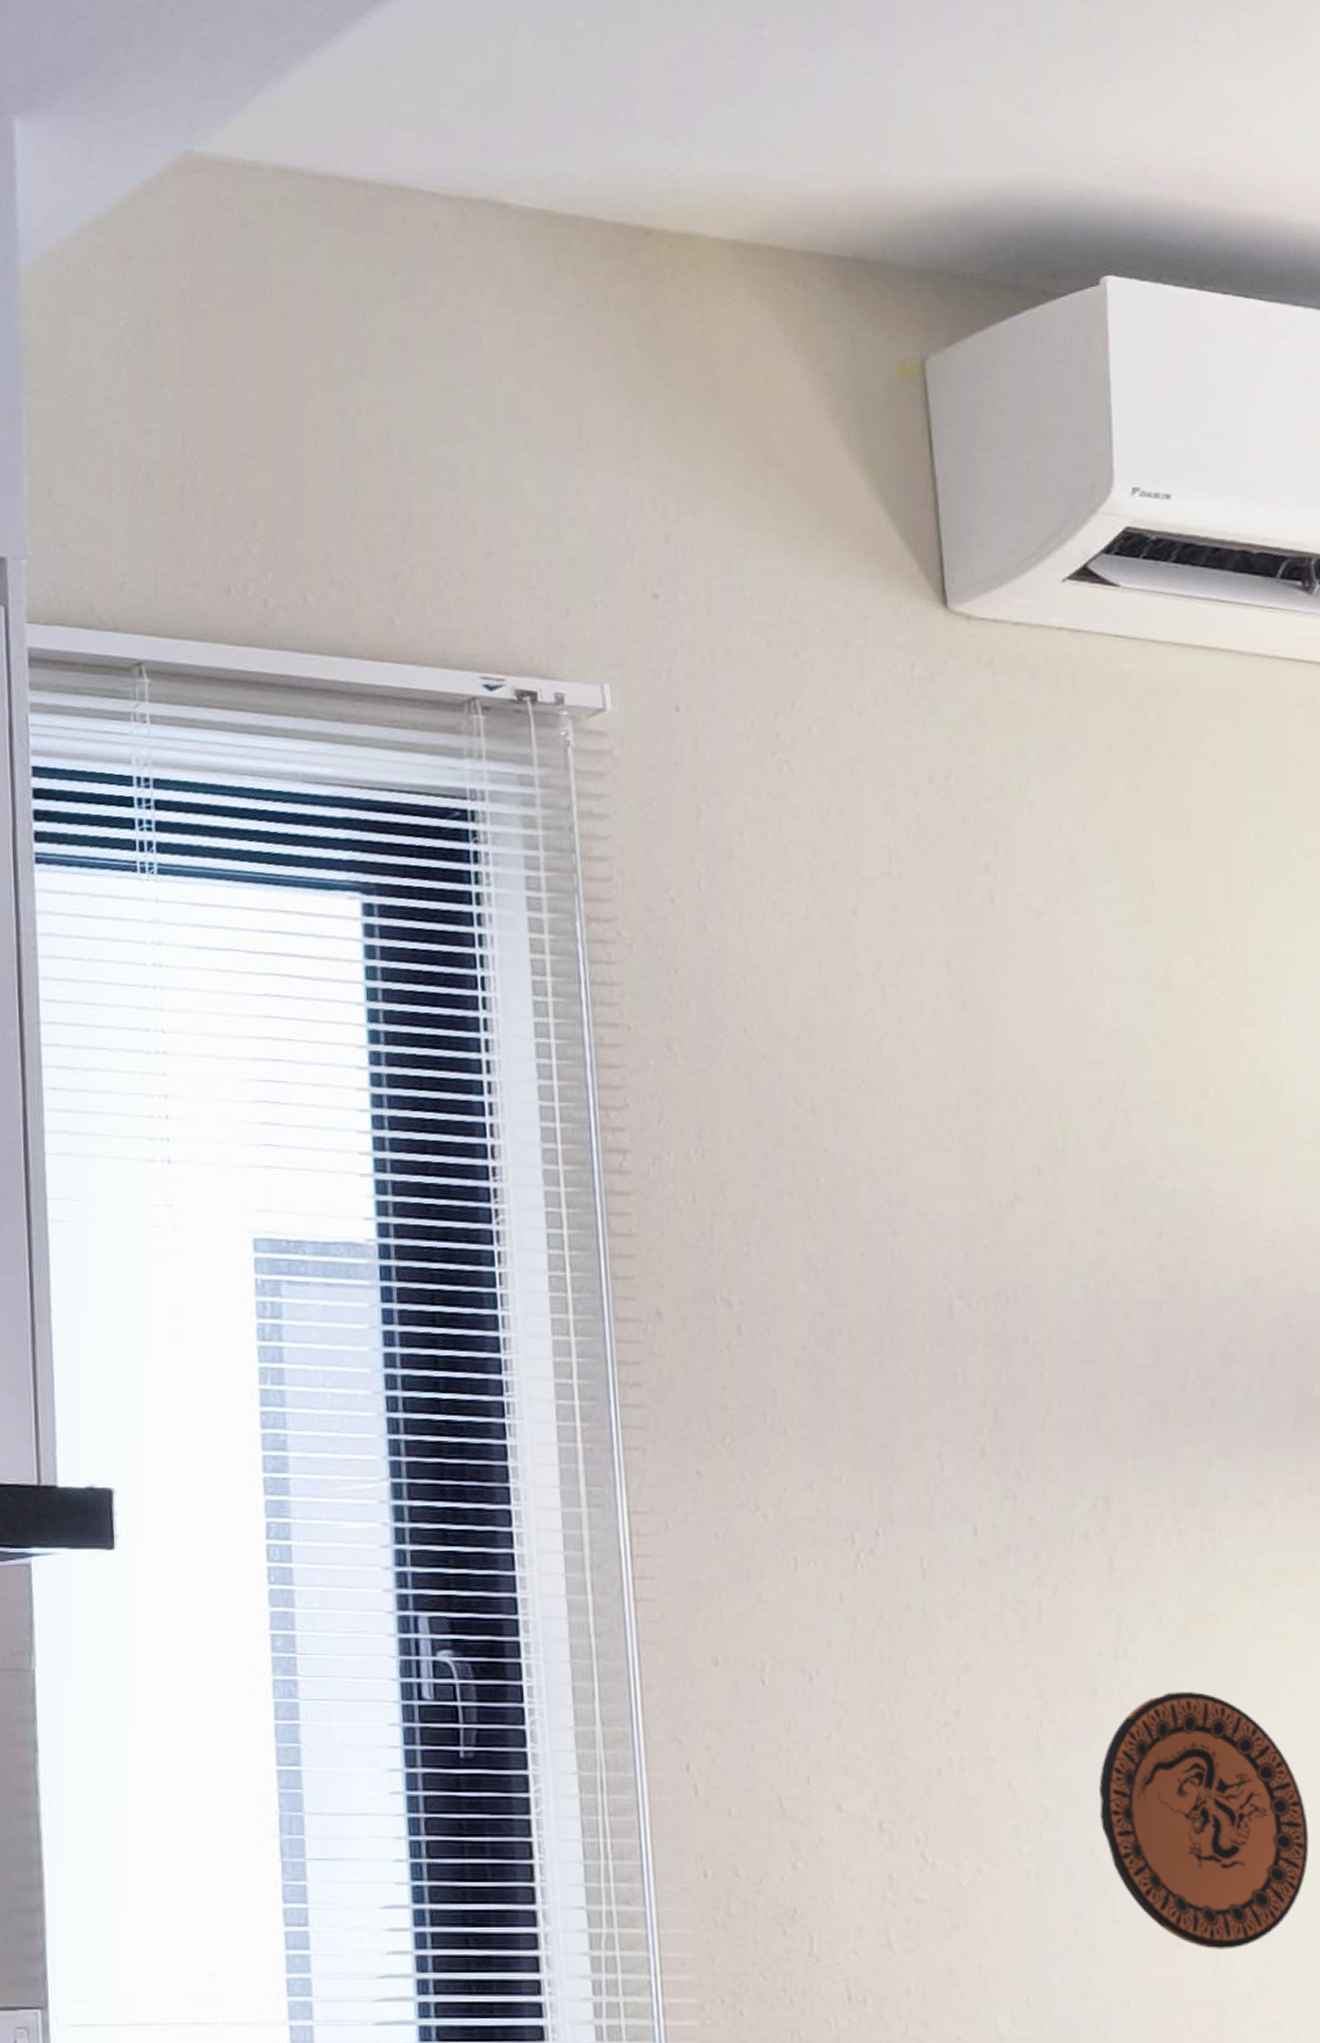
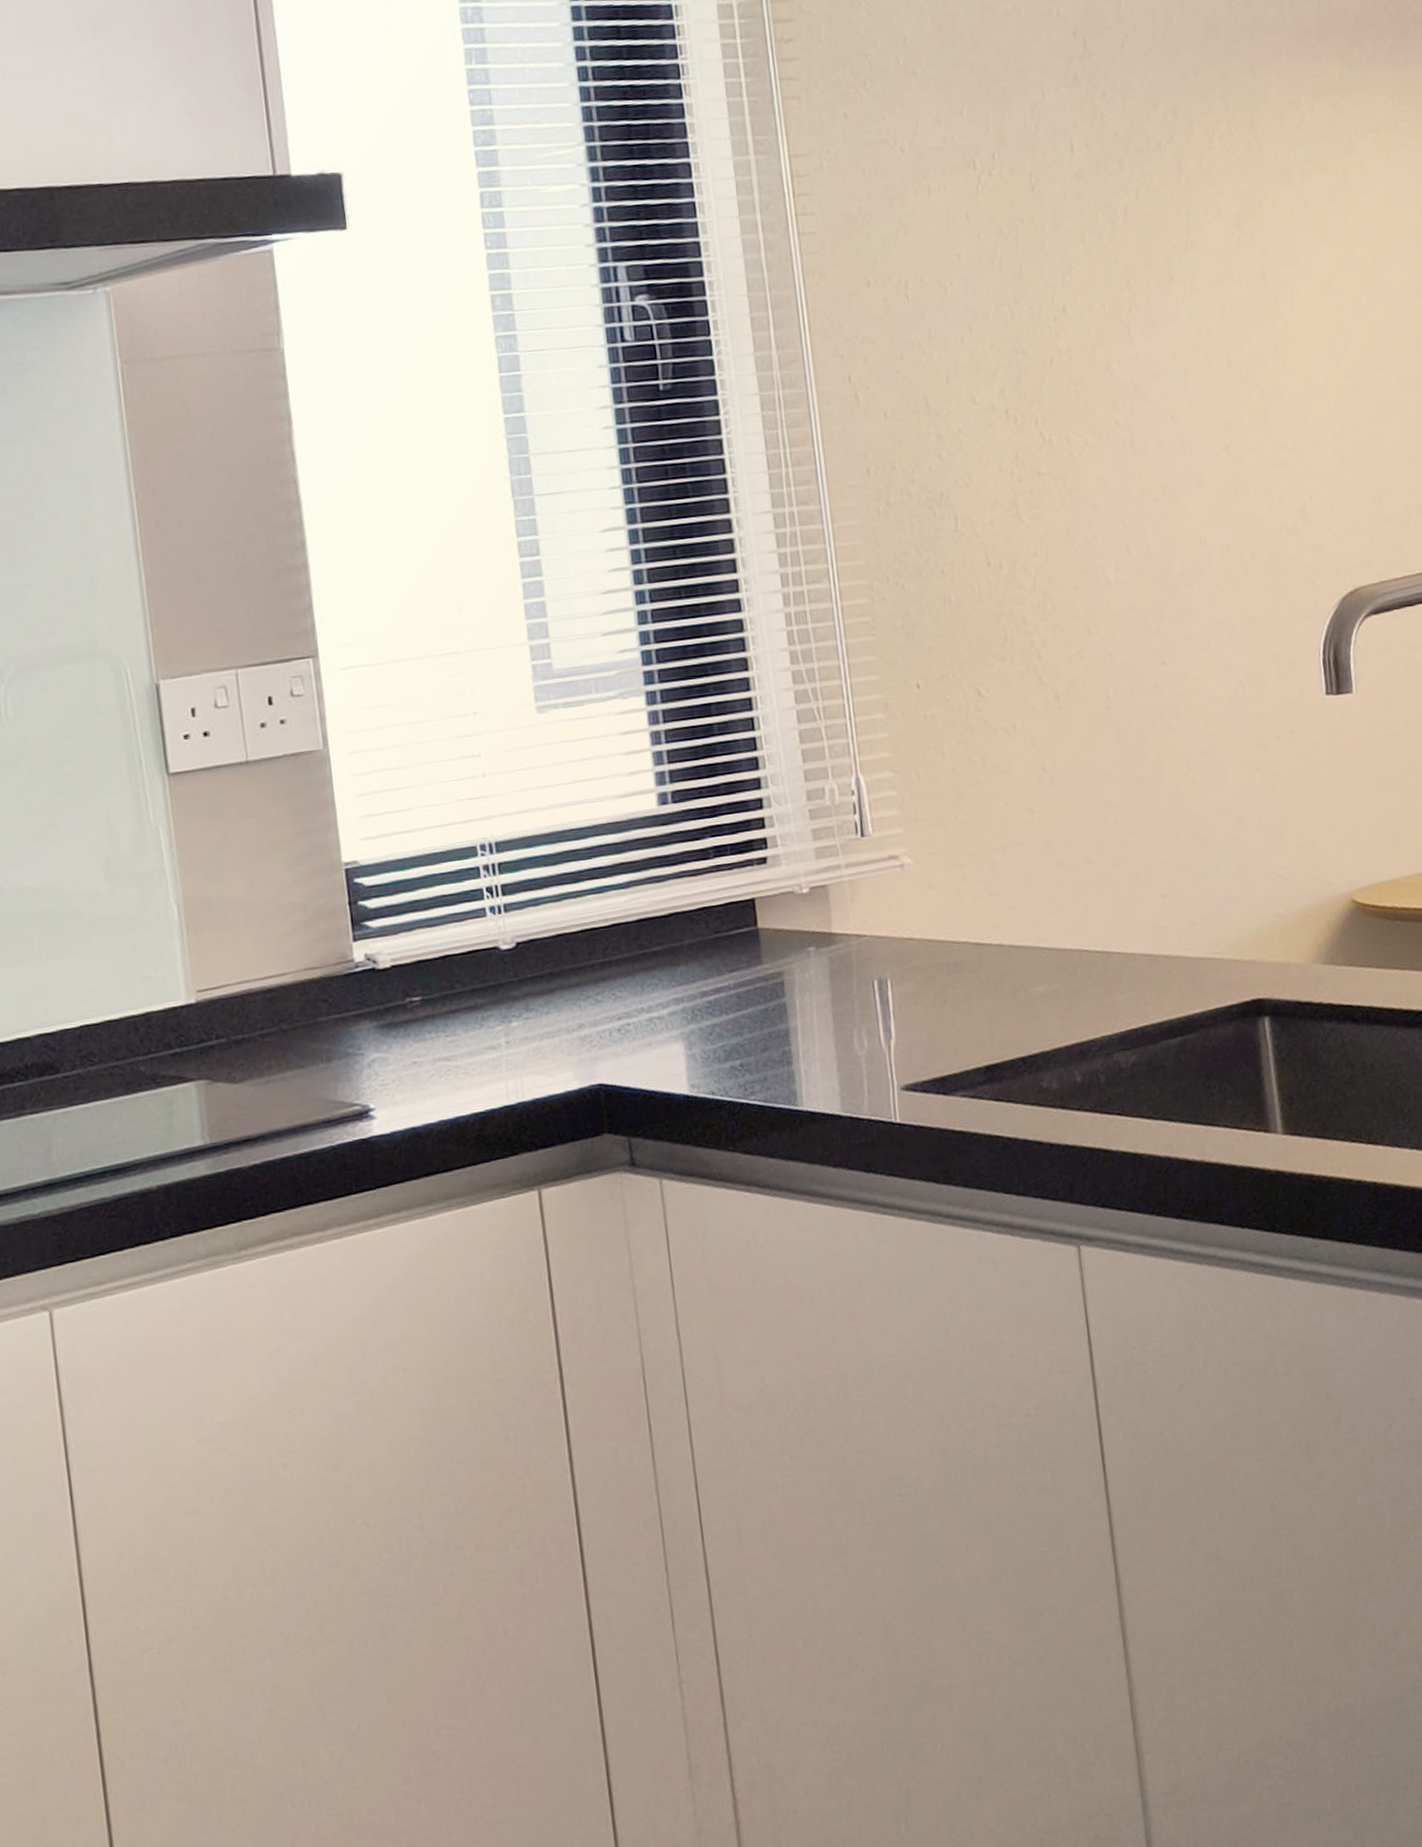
decorative plate: present [1099,1692,1309,1949] -> none [1176,271,1338,489]

